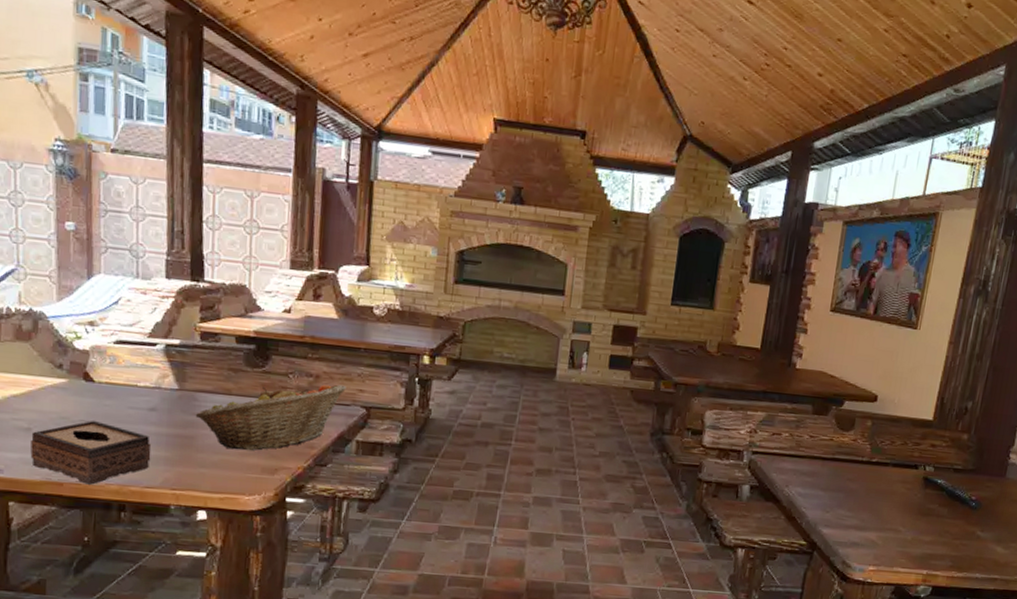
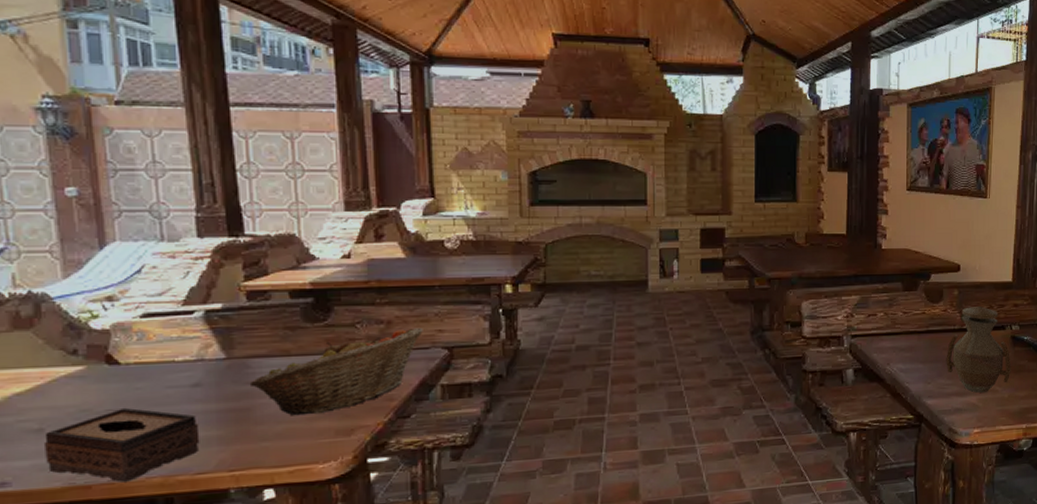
vase: none [848,440,920,531] -> present [946,306,1011,393]

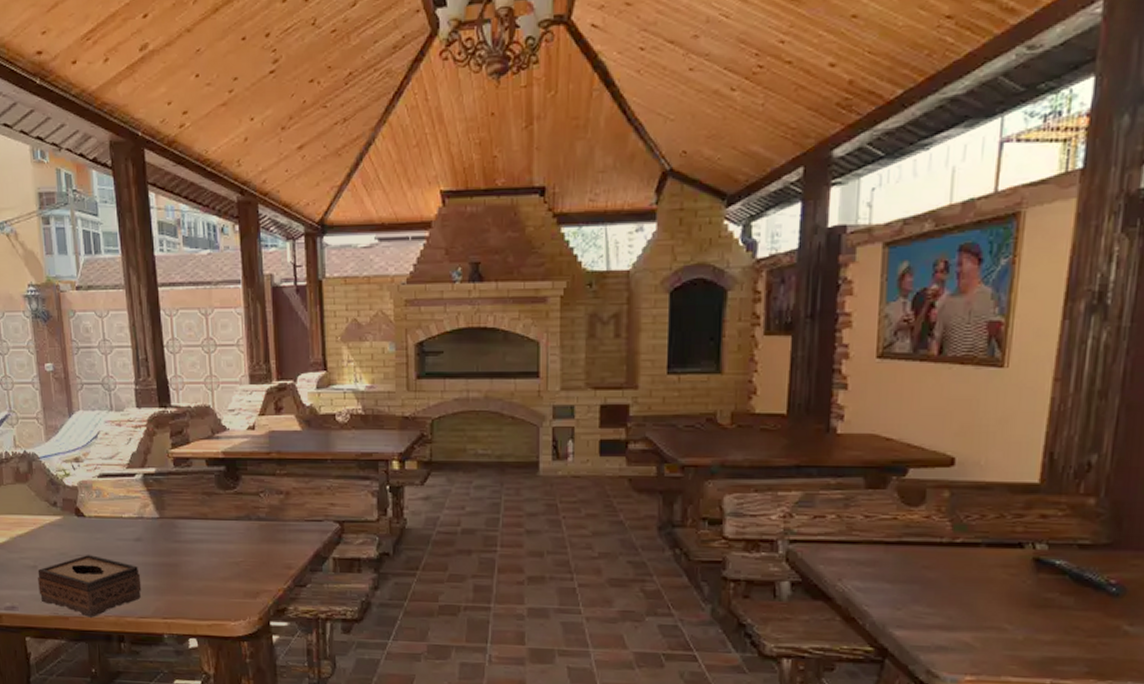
fruit basket: present [249,327,423,416] -> none [176,500,317,575]
vase: present [946,306,1011,393] -> none [926,514,1031,629]

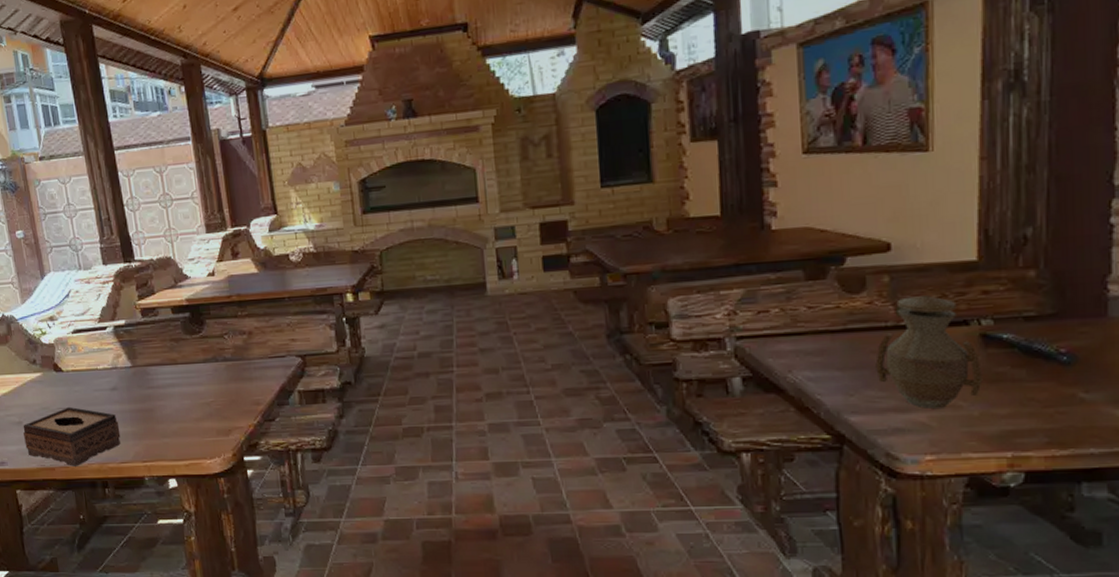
vase: none [926,514,1031,629] -> present [875,296,983,409]

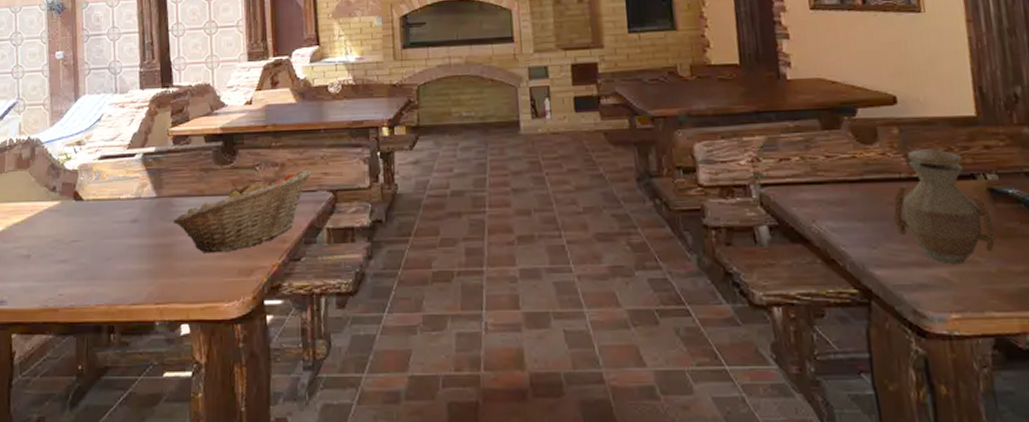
tissue box: present [23,406,121,466] -> none [30,239,135,308]
fruit basket: none [150,337,279,417] -> present [173,170,311,254]

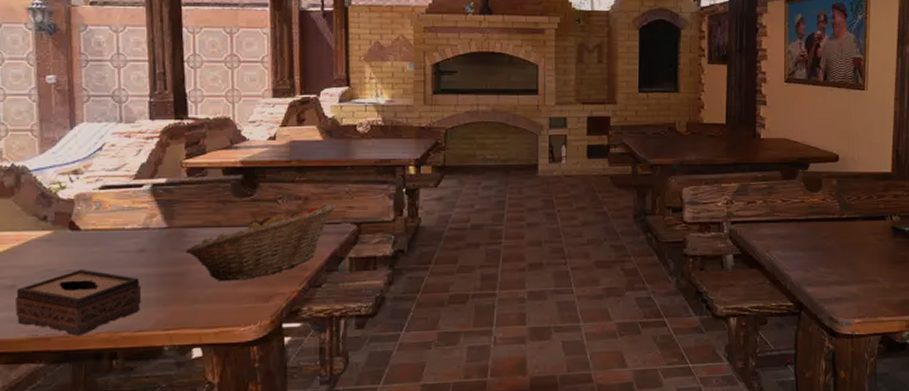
tissue box: none [30,239,135,308] -> present [15,268,142,336]
vase: present [894,149,996,264] -> none [825,196,892,282]

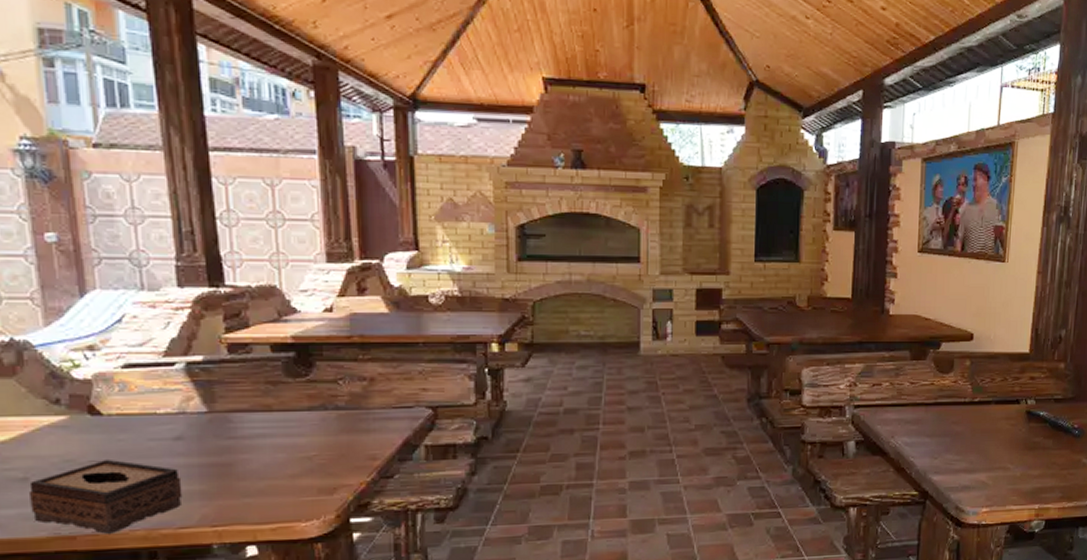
fruit basket: present [185,204,335,282] -> none [231,385,407,473]

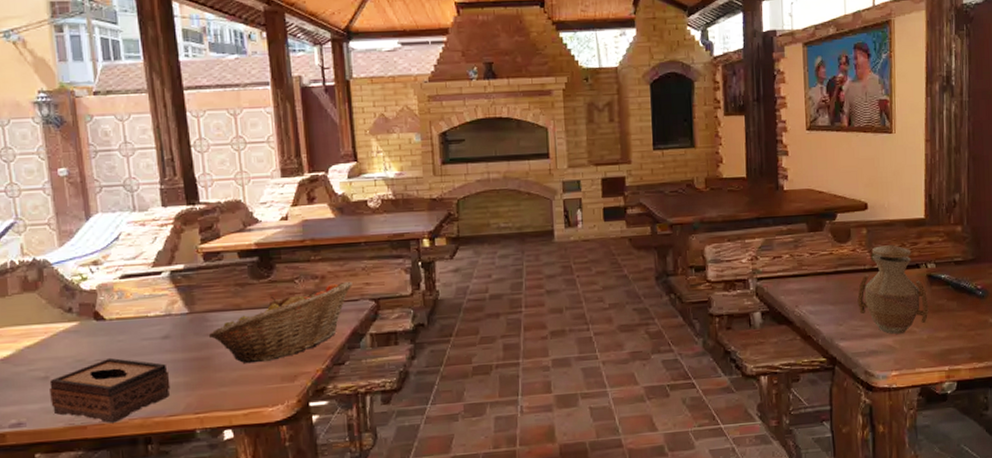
fruit basket: none [231,385,407,473] -> present [208,281,353,364]
vase: none [954,378,1025,470] -> present [857,245,929,334]

